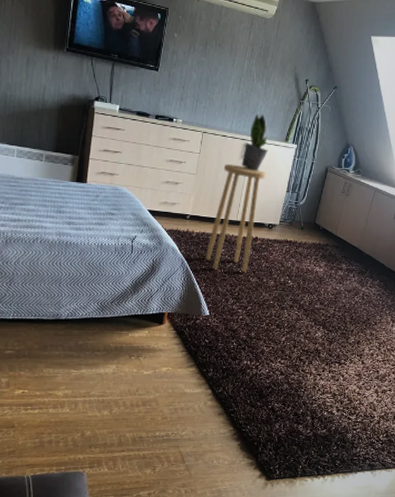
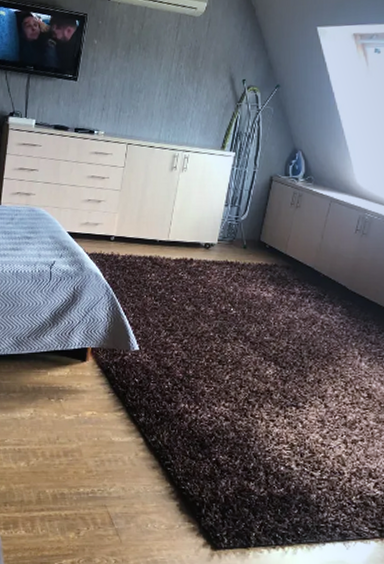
stool: present [205,164,266,273] -> none [133,177,201,300]
potted plant: present [241,113,269,171] -> none [172,120,203,184]

